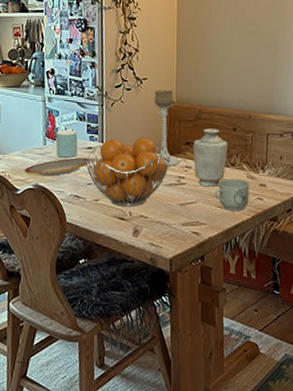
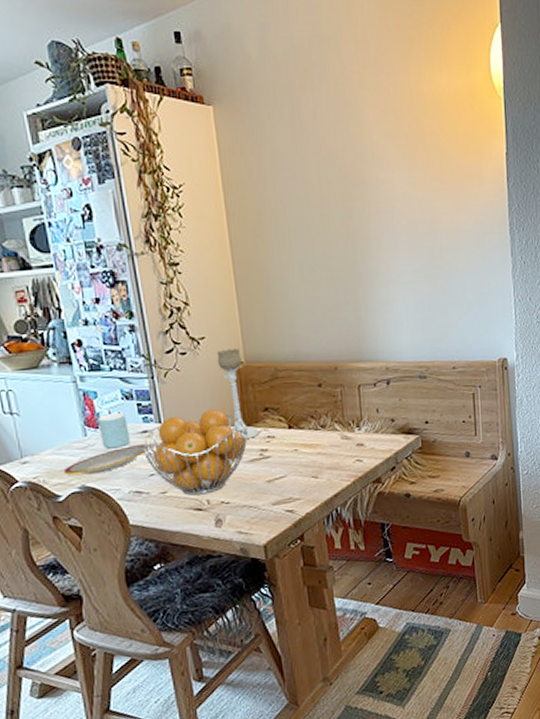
vase: present [193,128,228,187] -> none [272,387,316,457]
mug: present [214,178,250,212] -> none [305,442,347,480]

